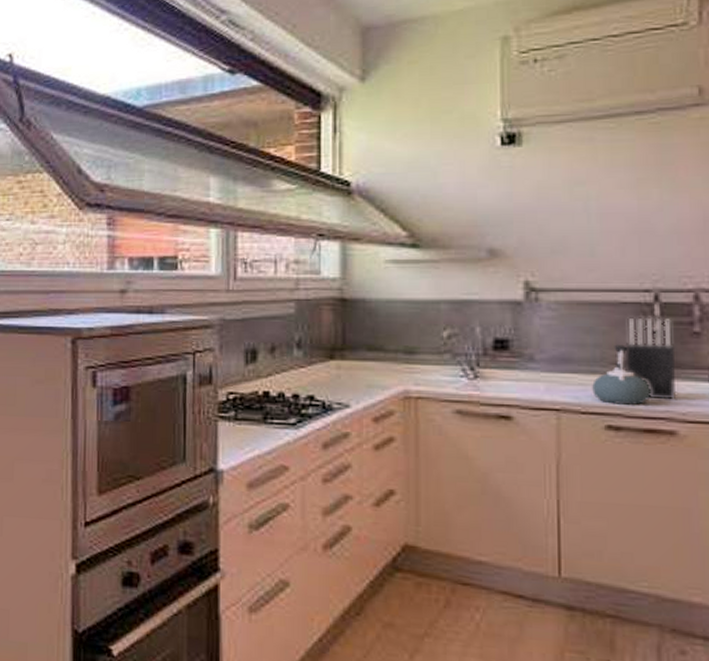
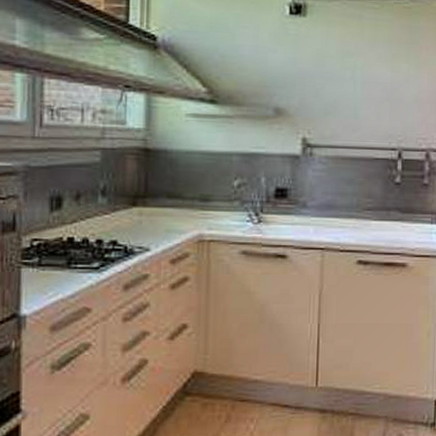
kettle: present [592,344,651,405] -> none [349,193,391,243]
knife block: present [625,317,677,400] -> none [374,171,410,239]

